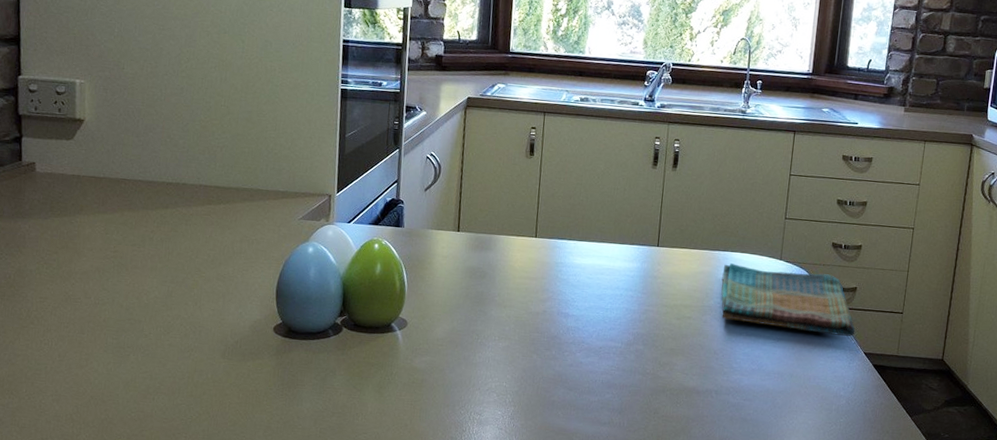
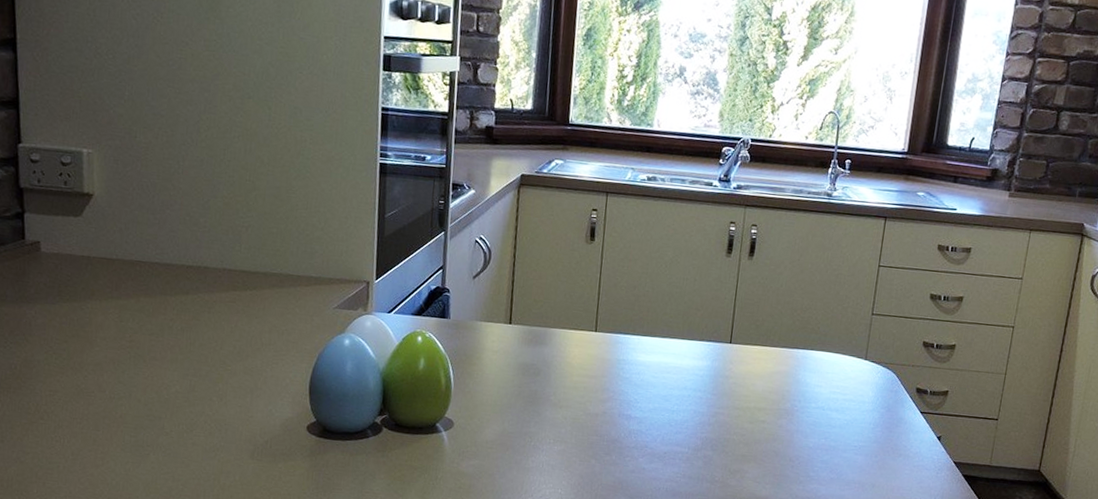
dish towel: present [721,263,856,336] -> none [799,363,945,444]

